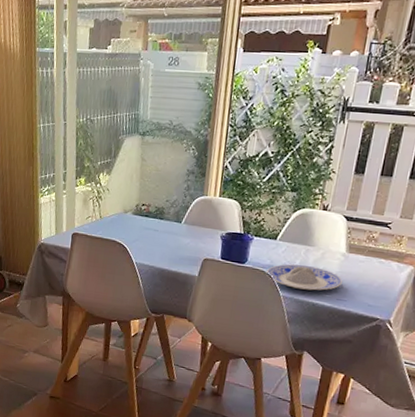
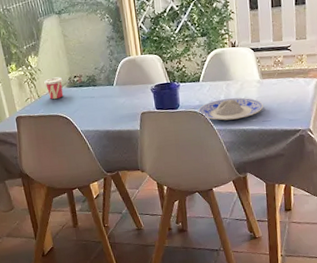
cup: none [110,200,130,224] -> present [44,77,64,99]

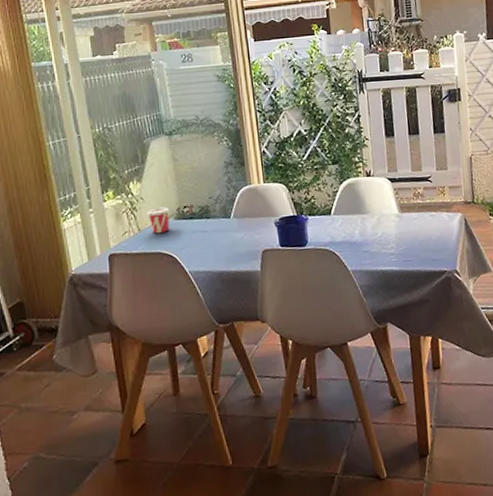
plate: present [198,97,263,121] -> none [329,233,404,260]

